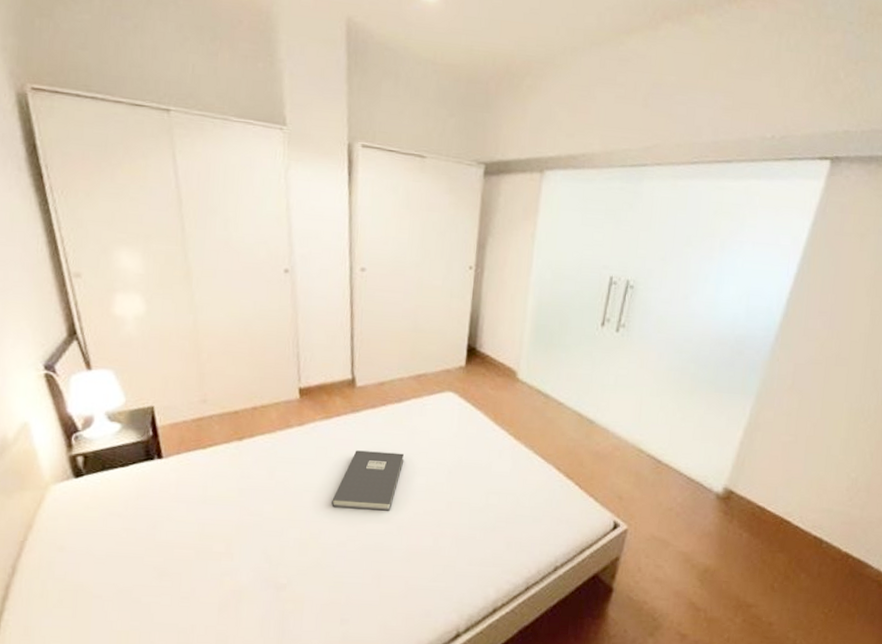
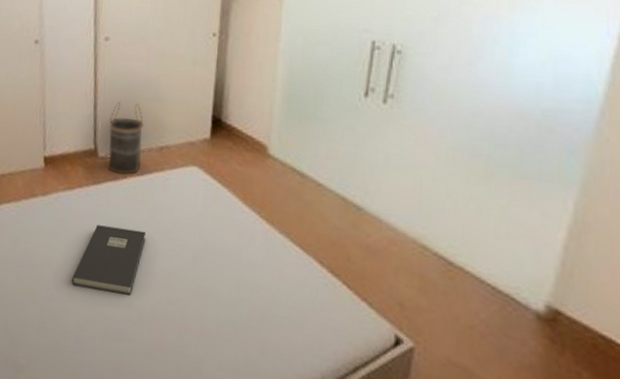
basket: none [366,333,402,402] -> present [108,102,144,175]

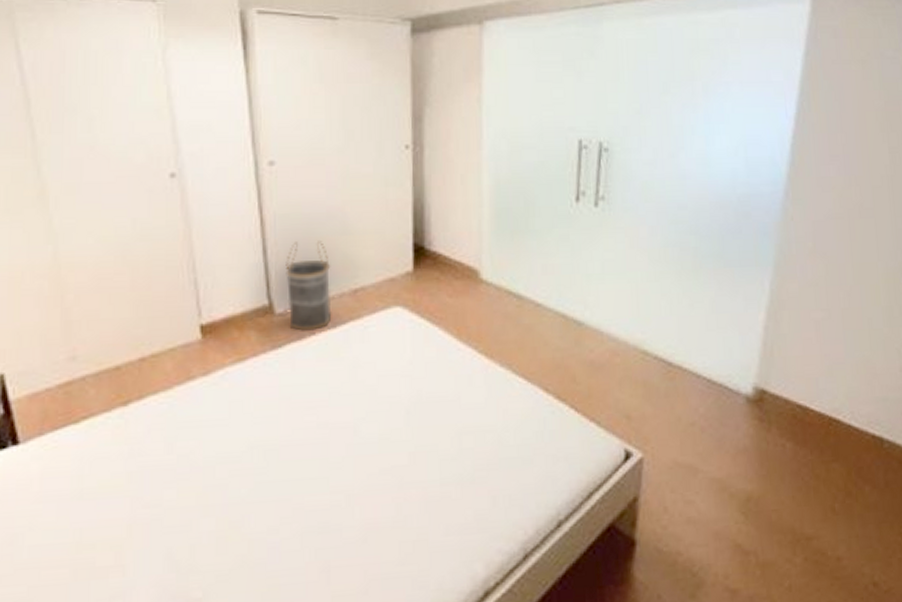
book: present [72,225,146,295] -> none [255,395,347,481]

